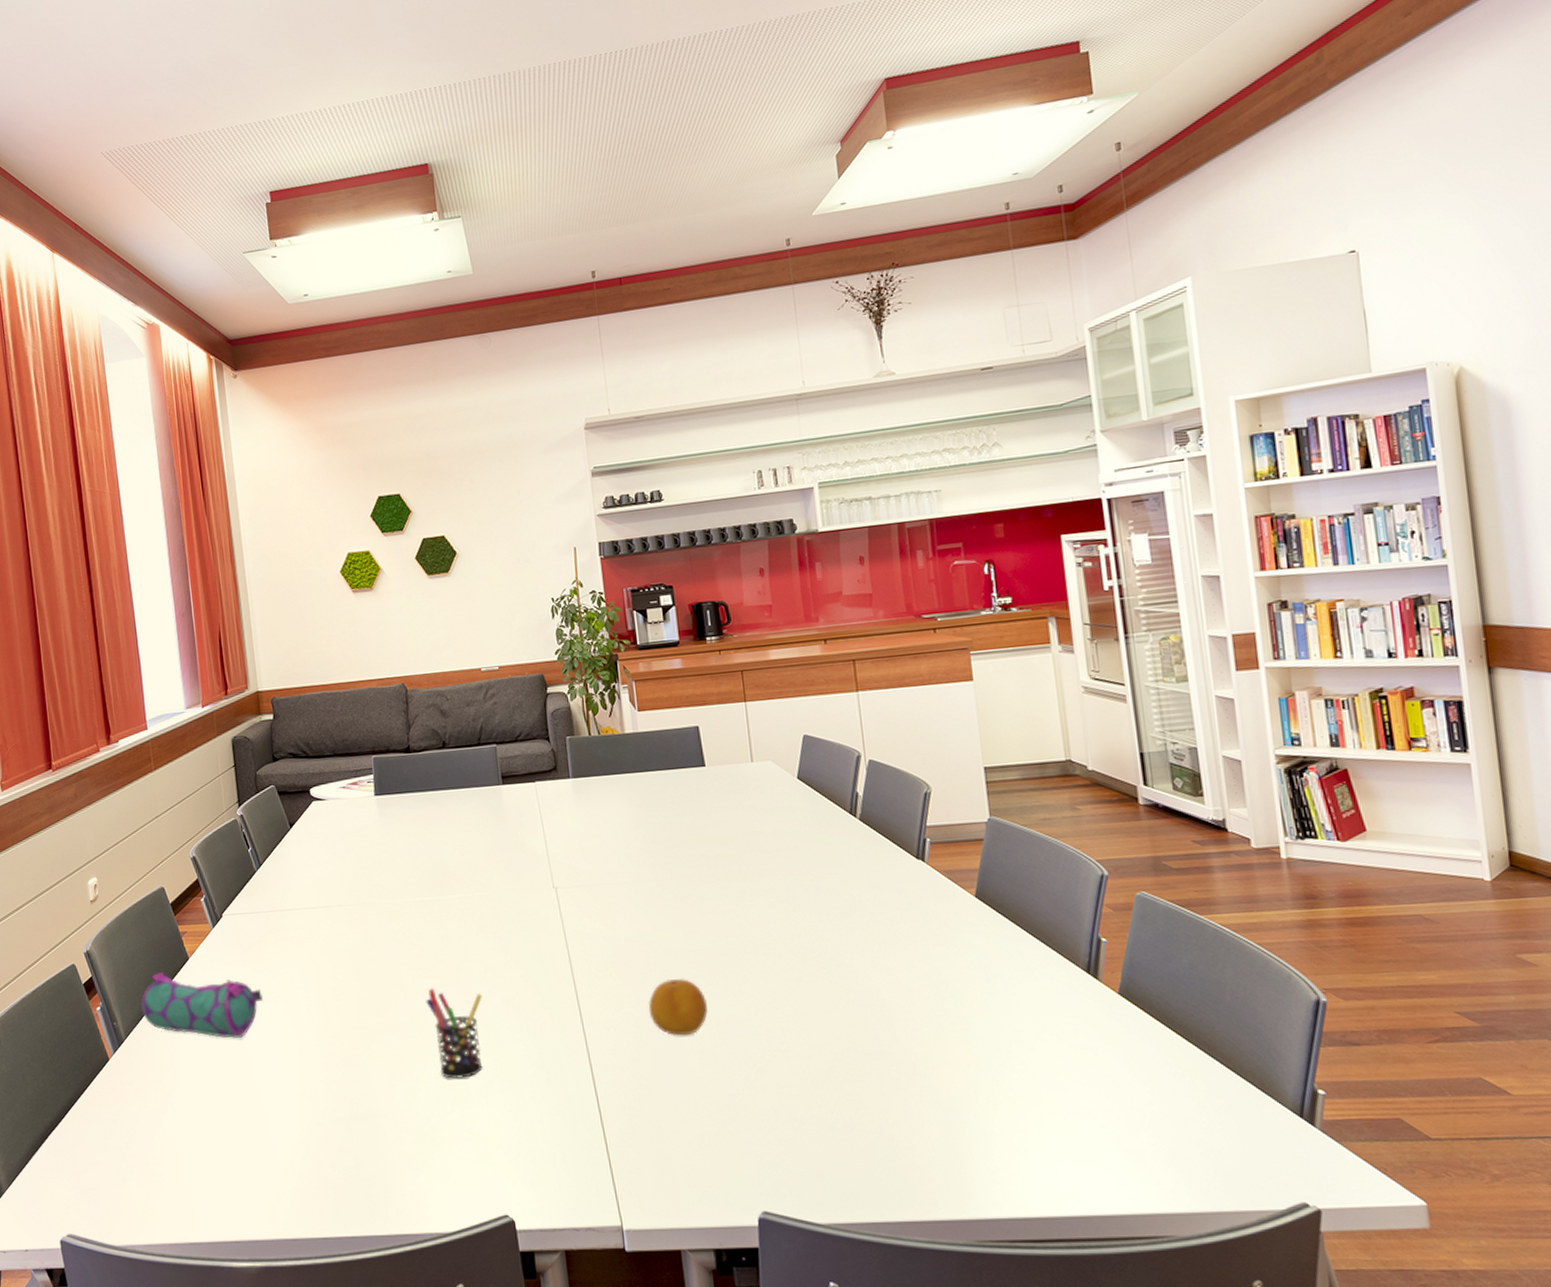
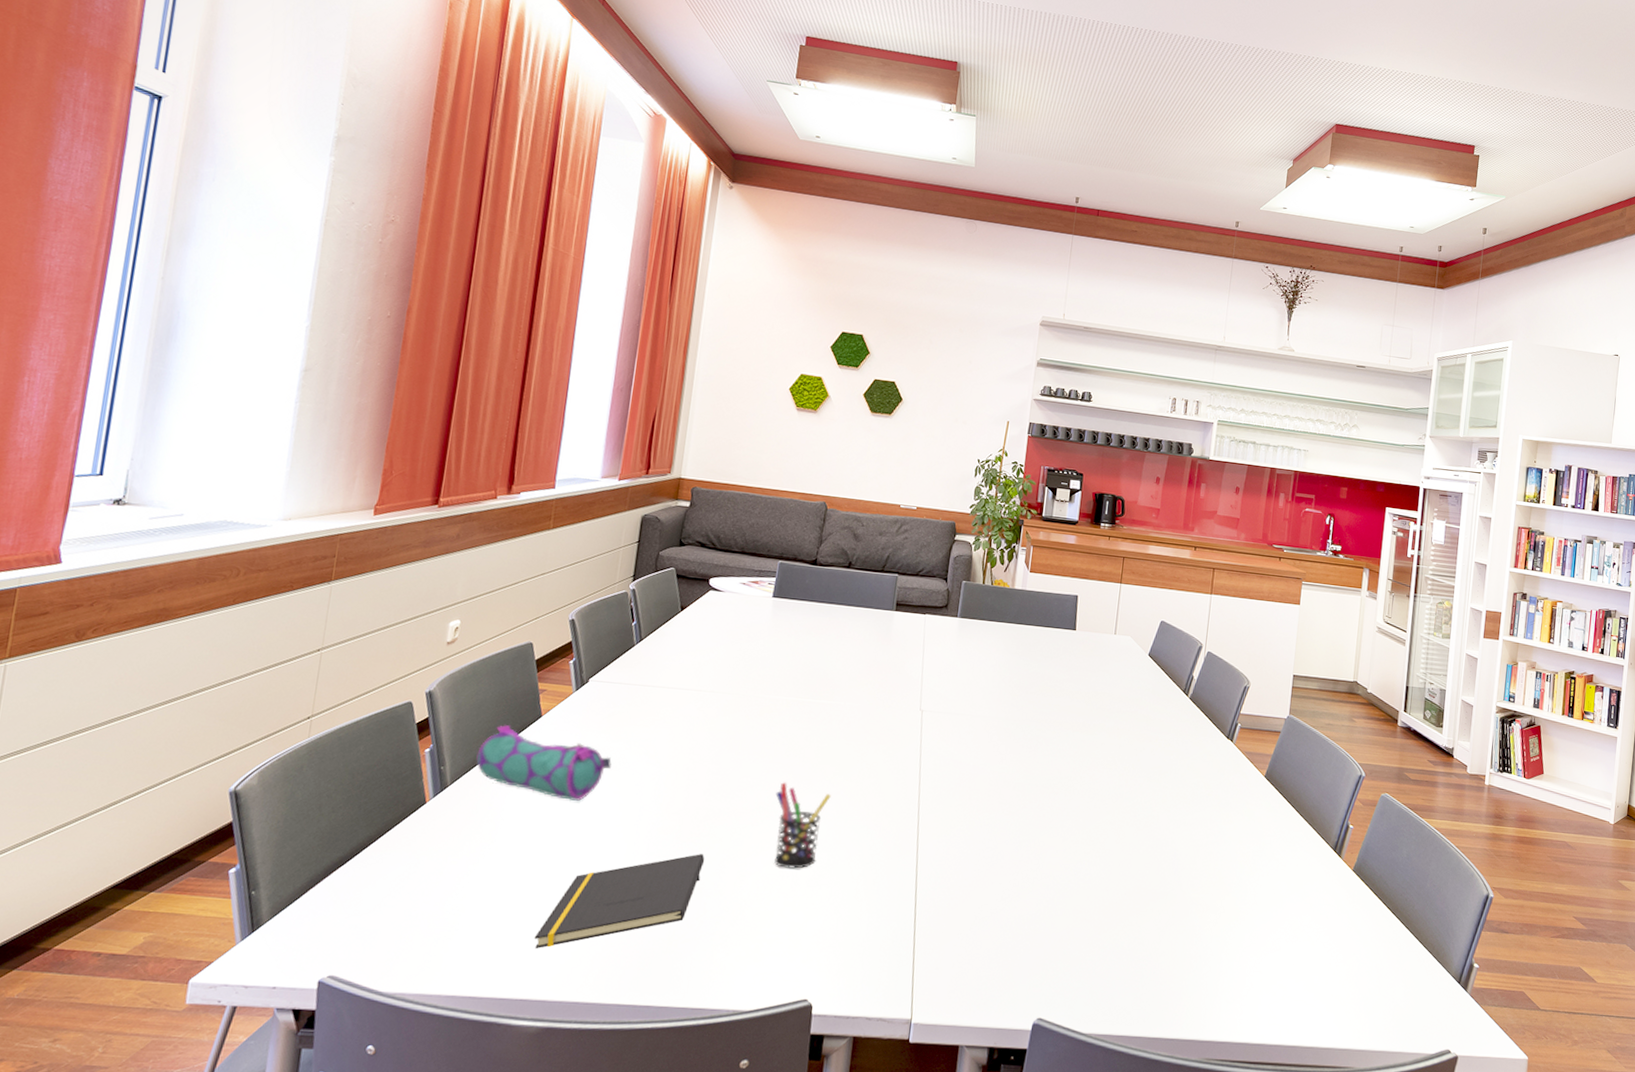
notepad: none [233,1075,373,1189] -> present [534,854,705,949]
fruit: present [648,978,709,1036] -> none [979,807,1032,858]

